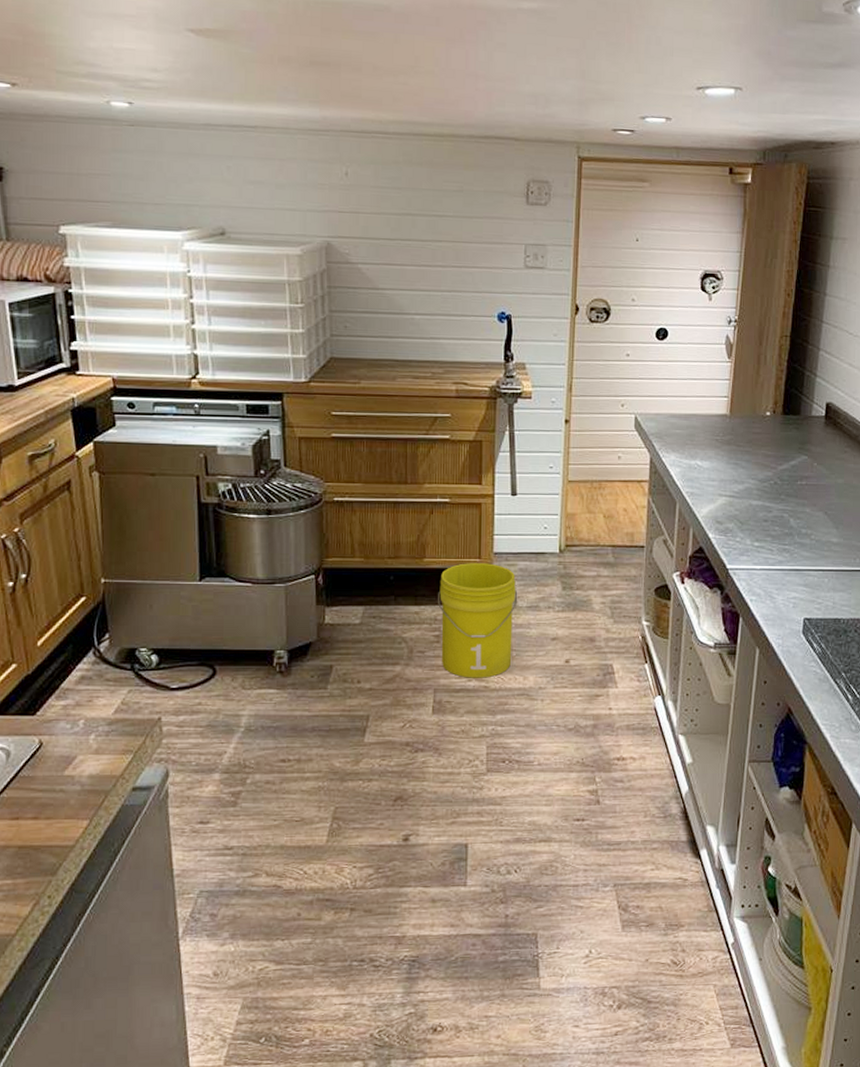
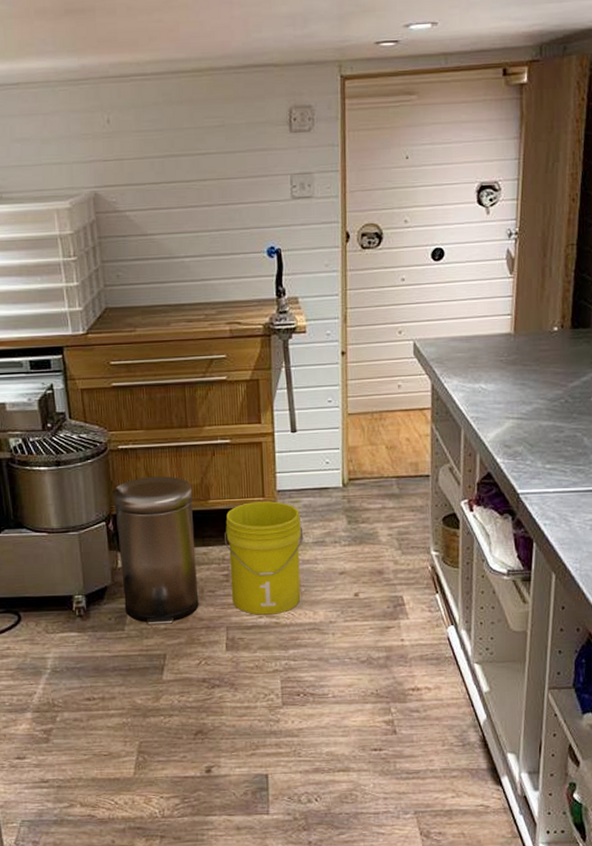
pedal bin: none [324,531,408,685] -> present [112,476,199,626]

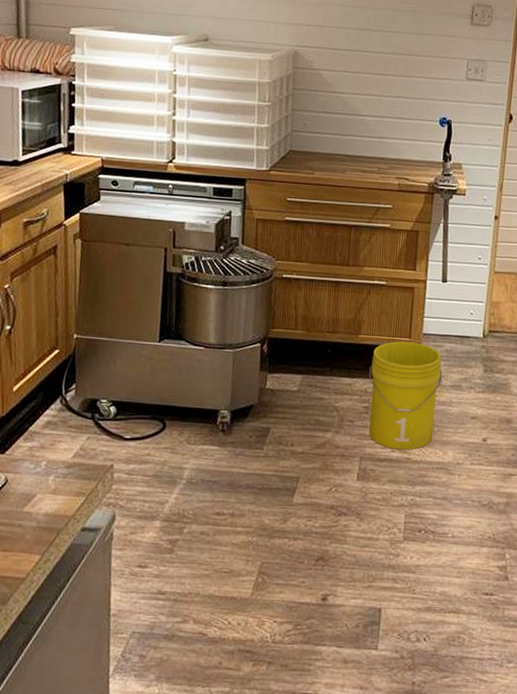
pedal bin: present [112,476,199,626] -> none [266,306,346,449]

